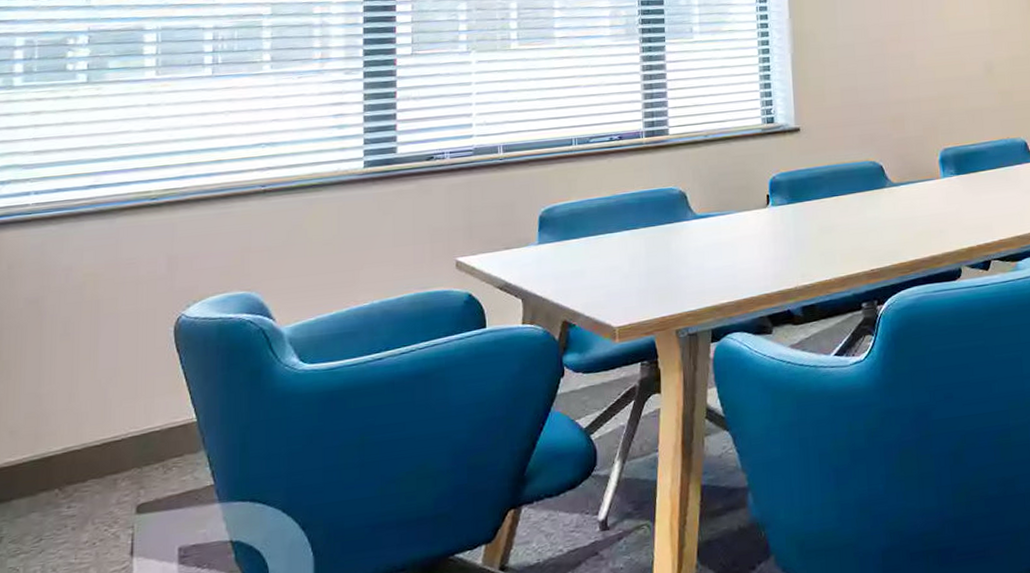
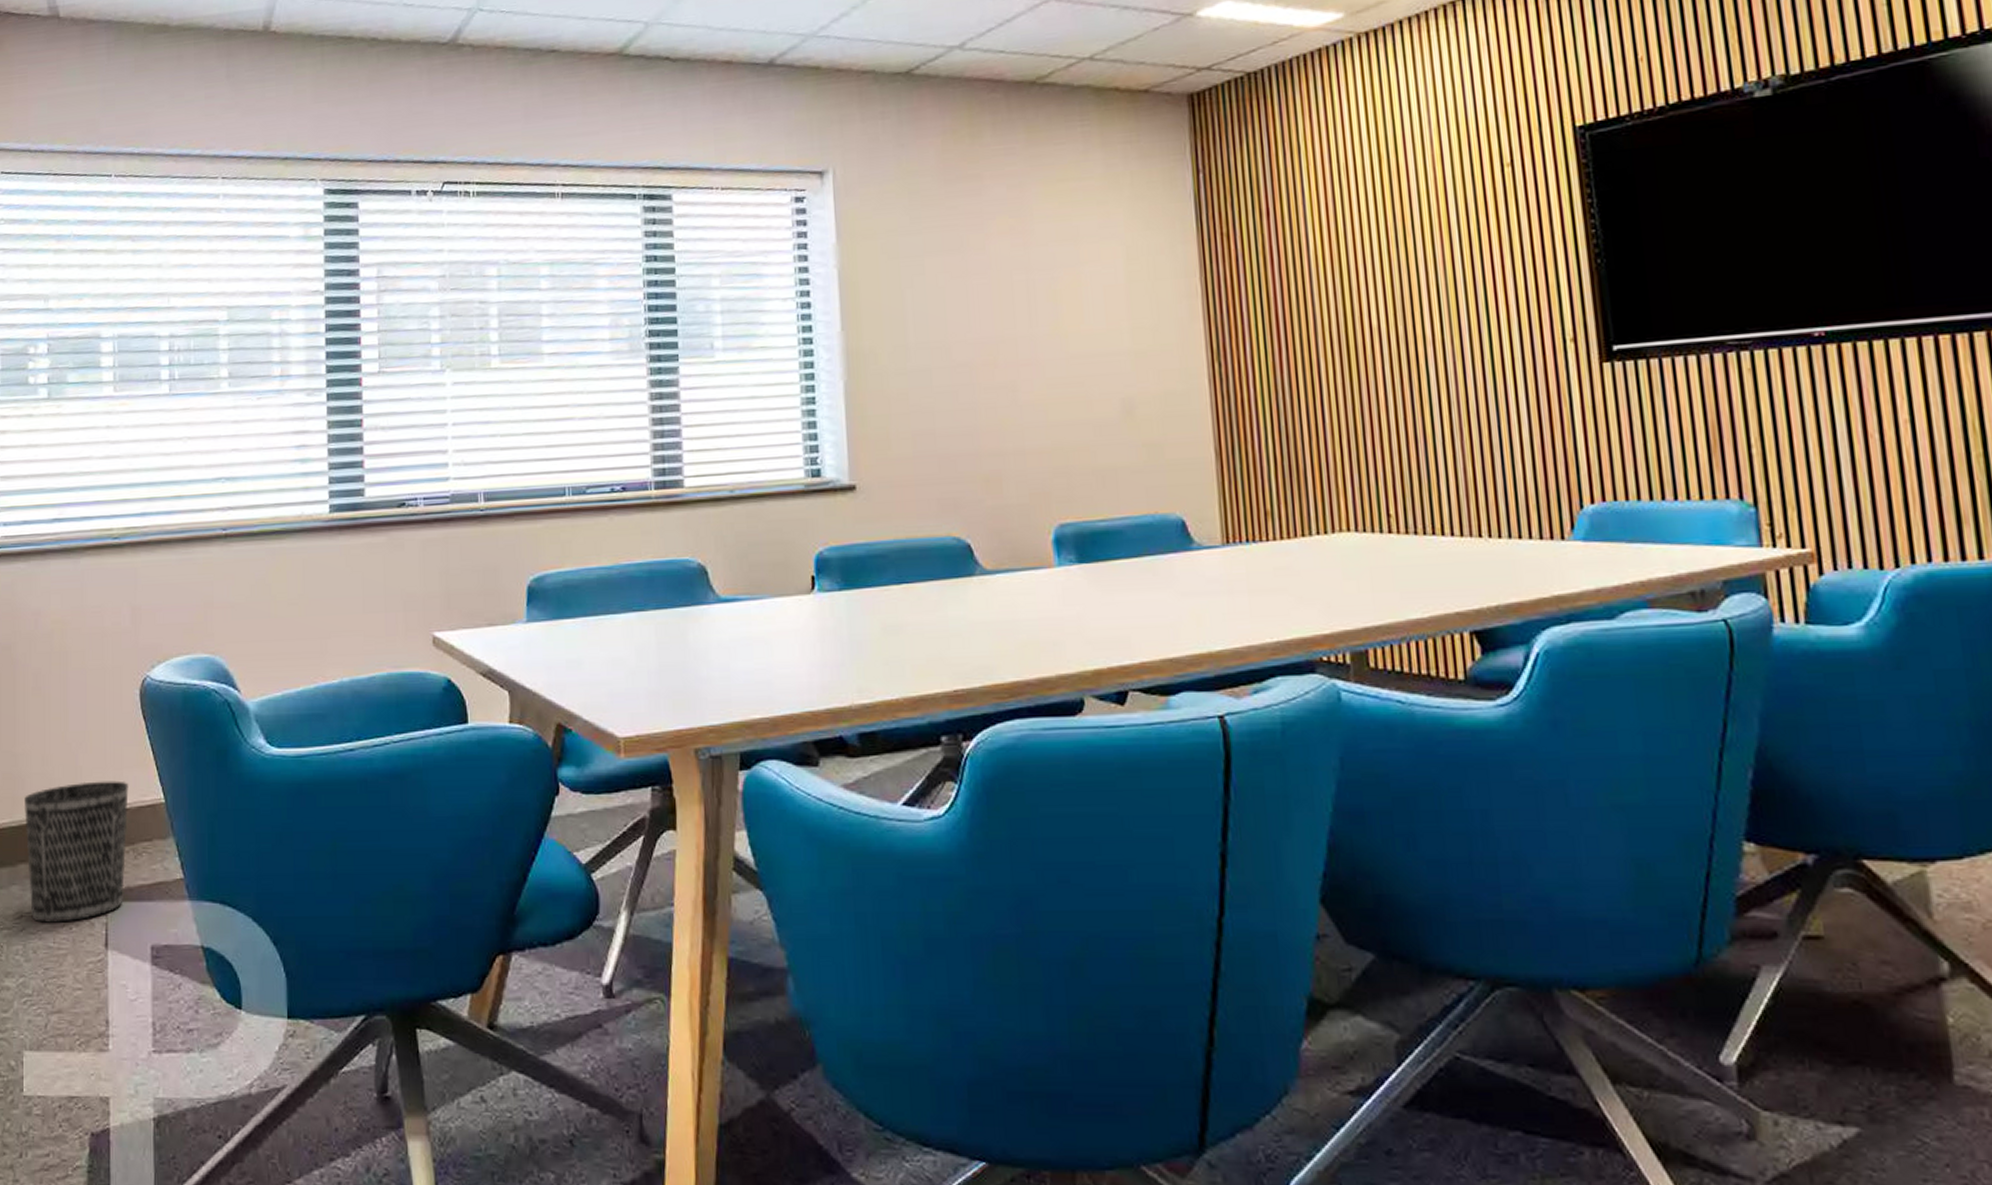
wastebasket: none [48,407,160,543] -> present [25,780,129,924]

